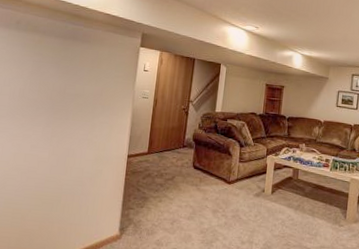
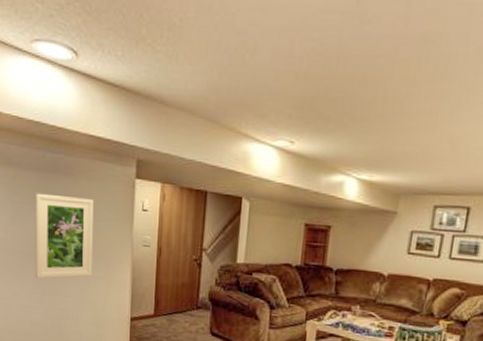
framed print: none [47,54,105,123] -> present [35,193,94,279]

